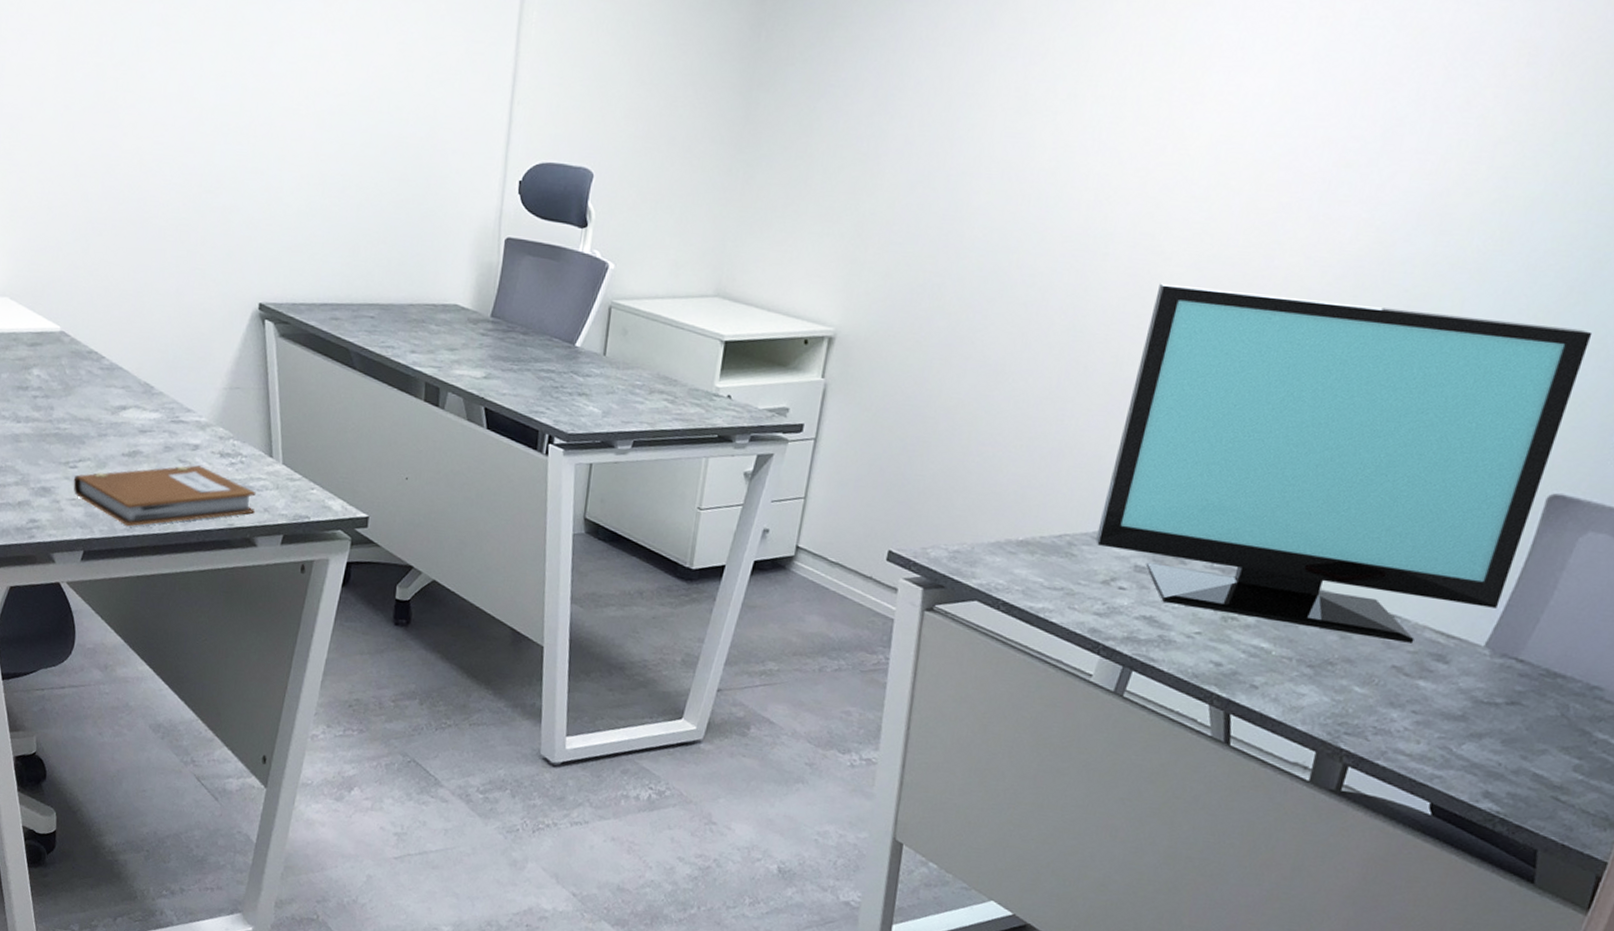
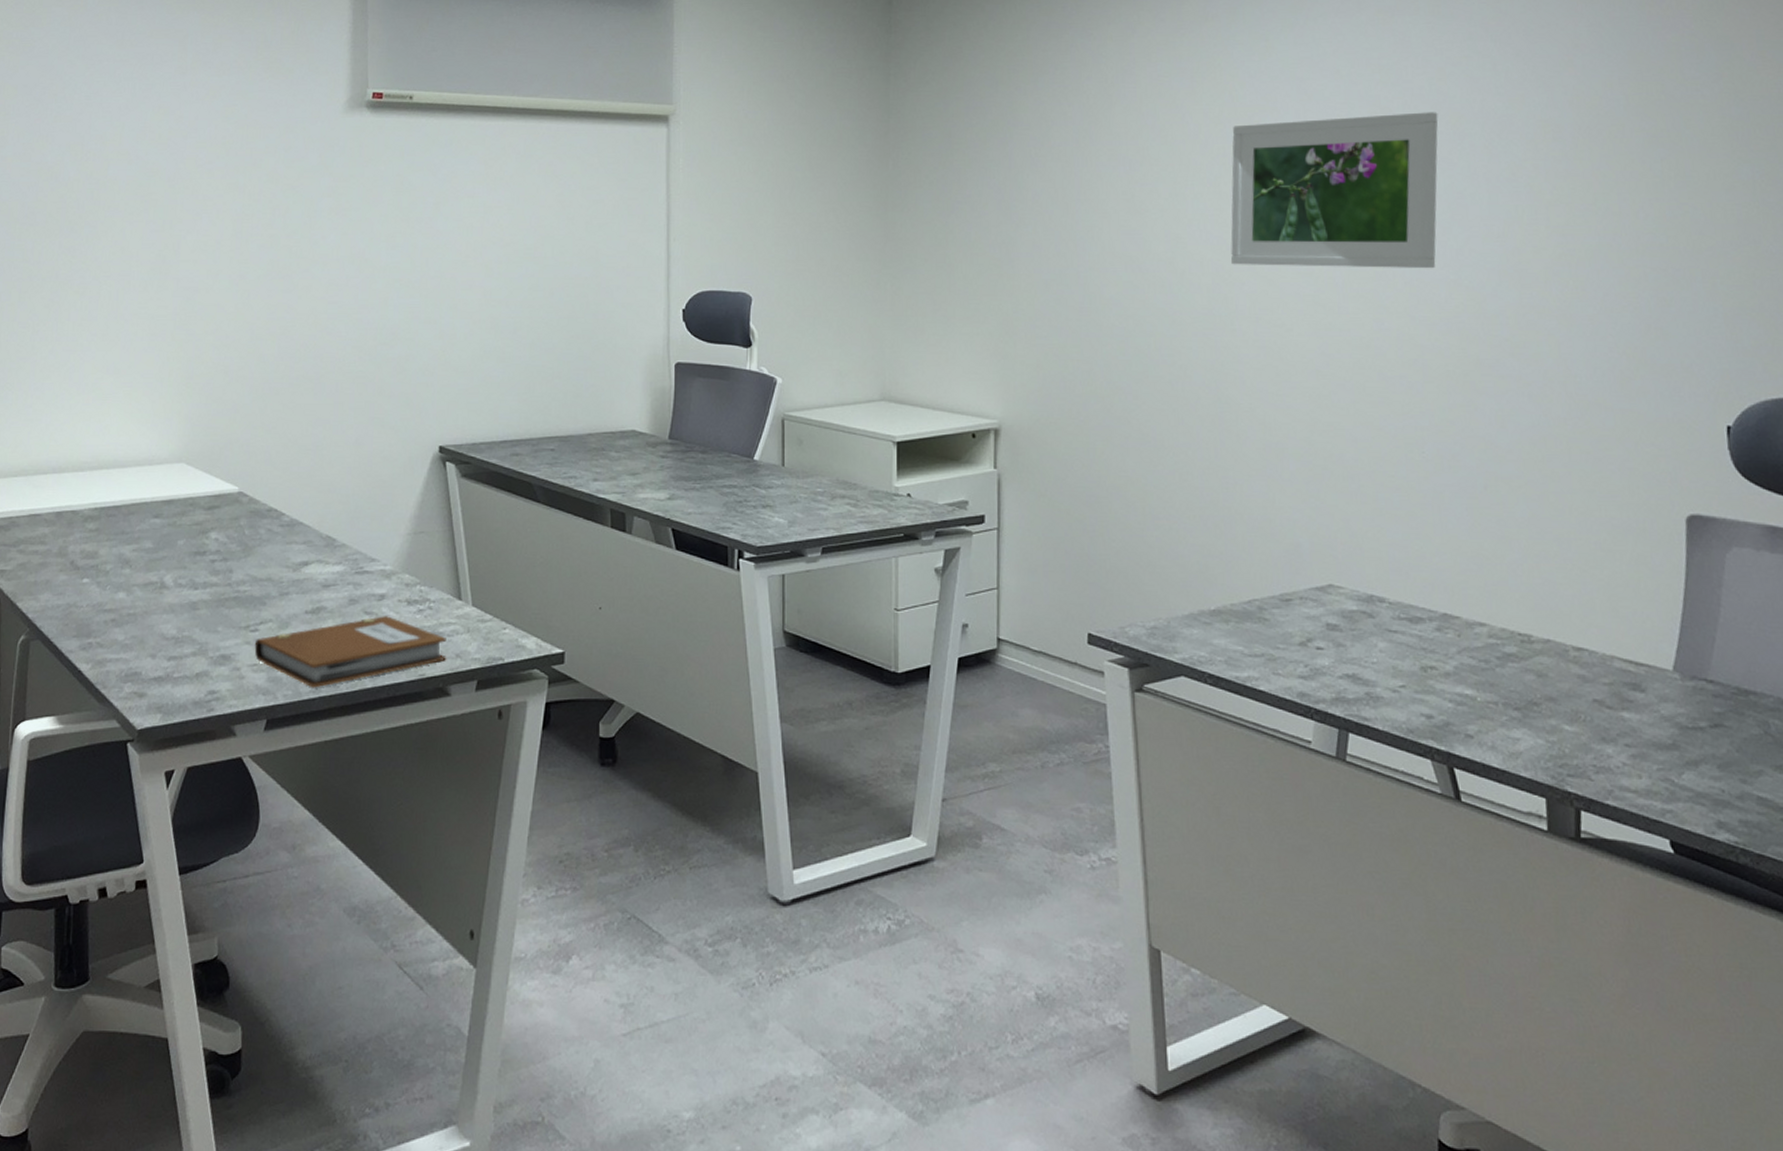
monitor: present [1096,283,1593,643] -> none [1283,352,1679,675]
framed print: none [1119,19,1400,205] -> present [1230,112,1438,269]

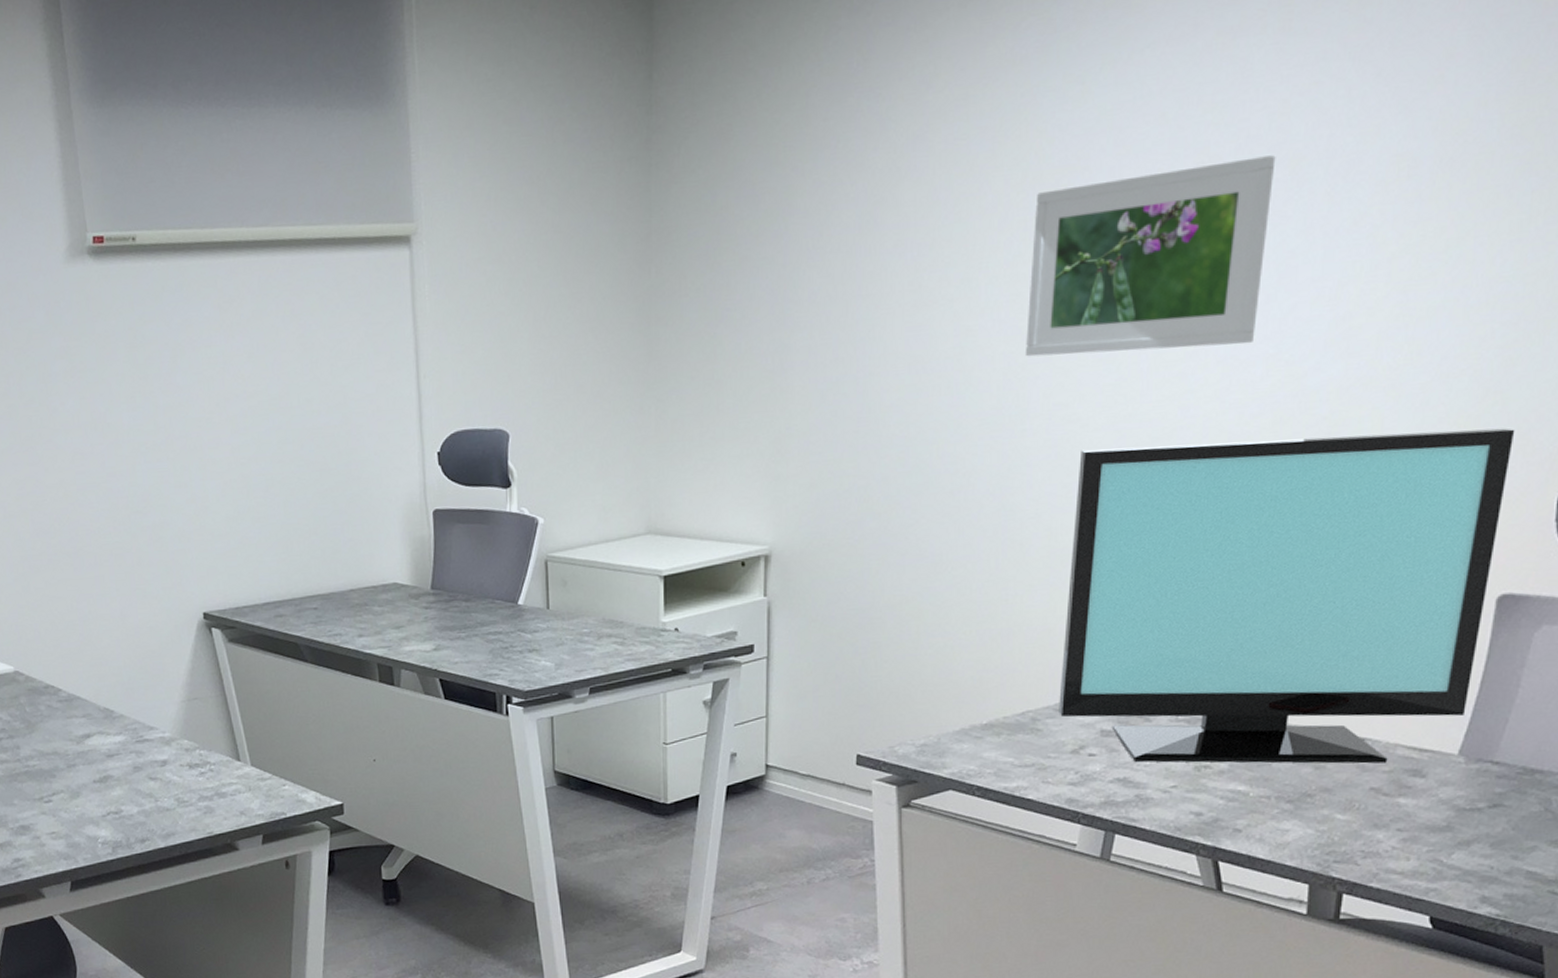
notebook: present [254,616,447,688] -> none [50,780,232,851]
monitor: none [1283,352,1679,675] -> present [1059,428,1515,764]

